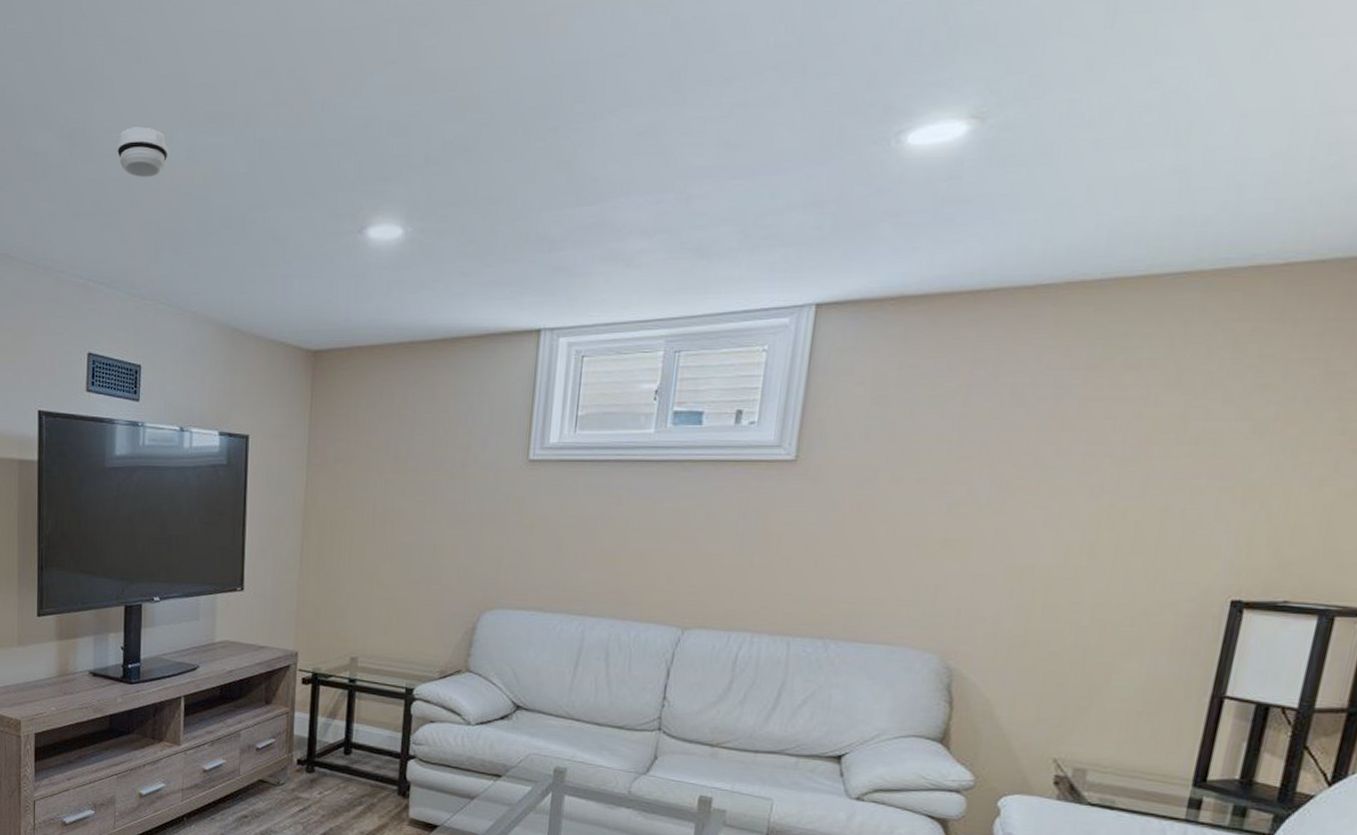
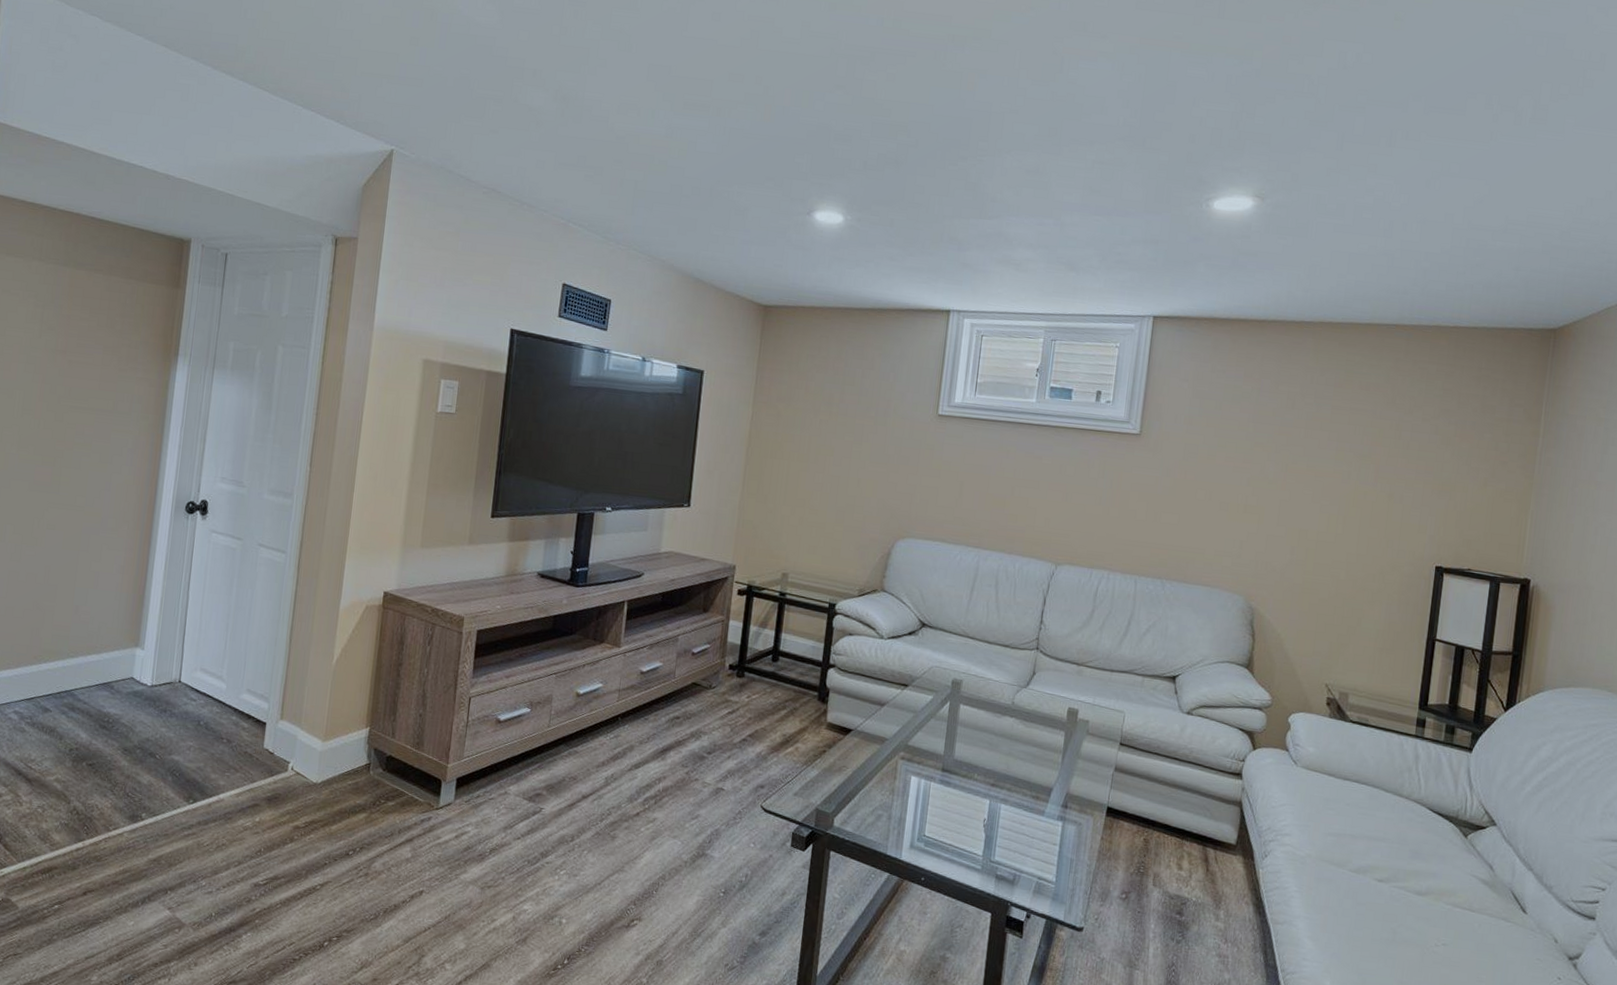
smoke detector: present [117,127,169,178] -> none [604,101,650,144]

